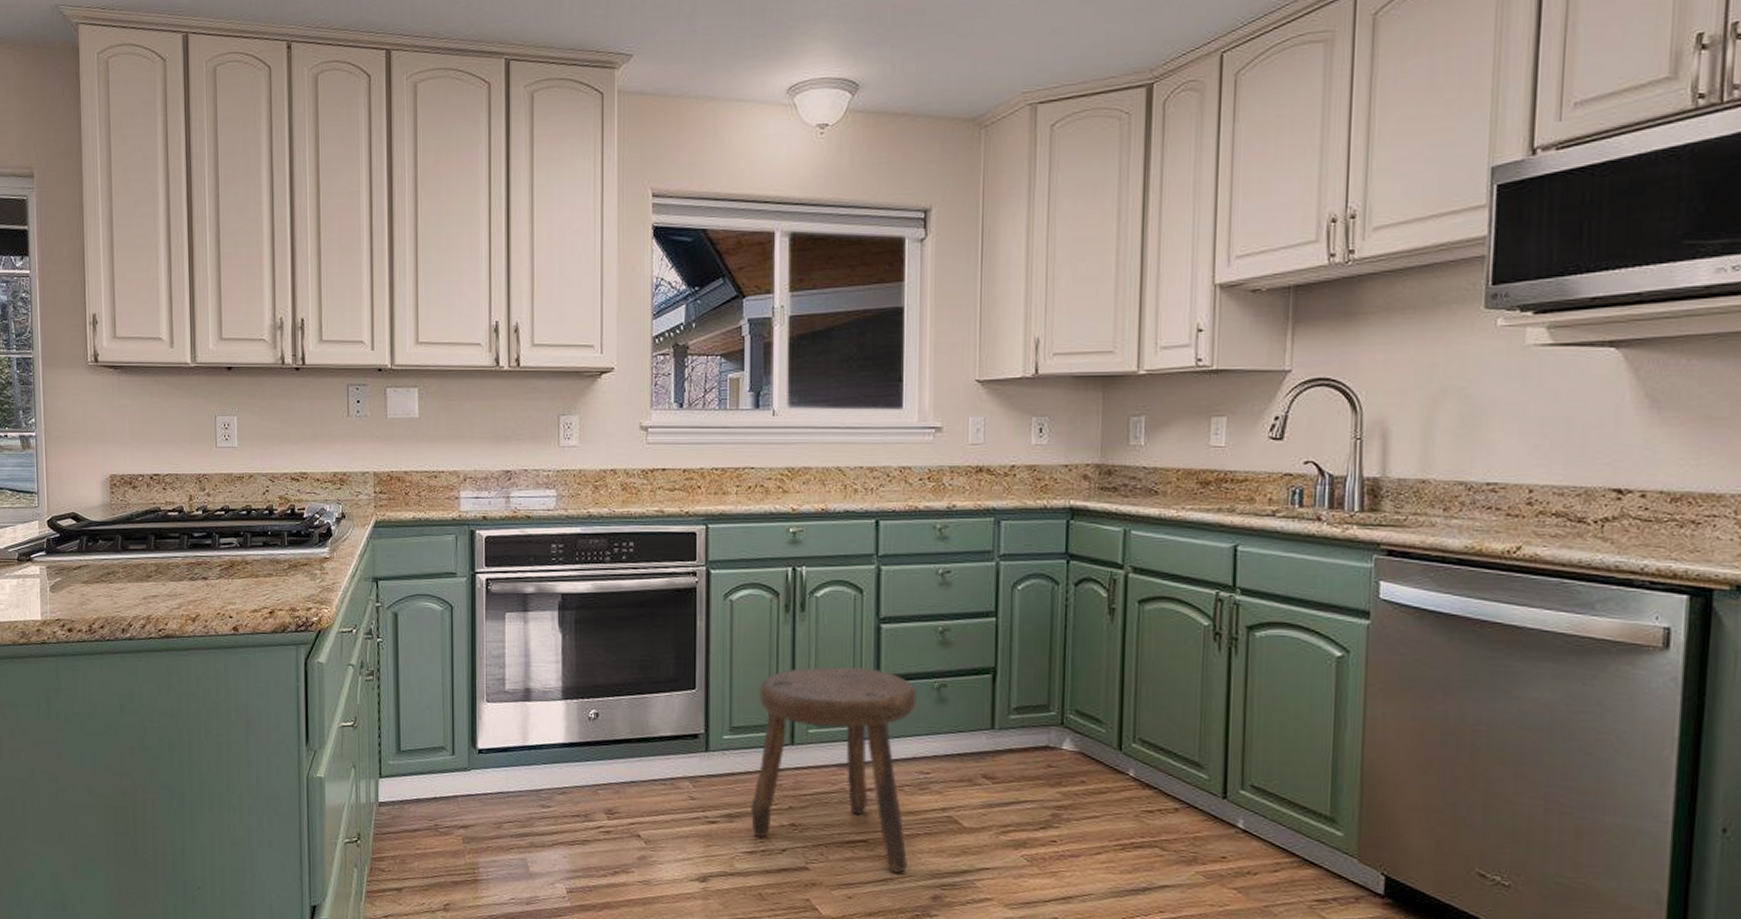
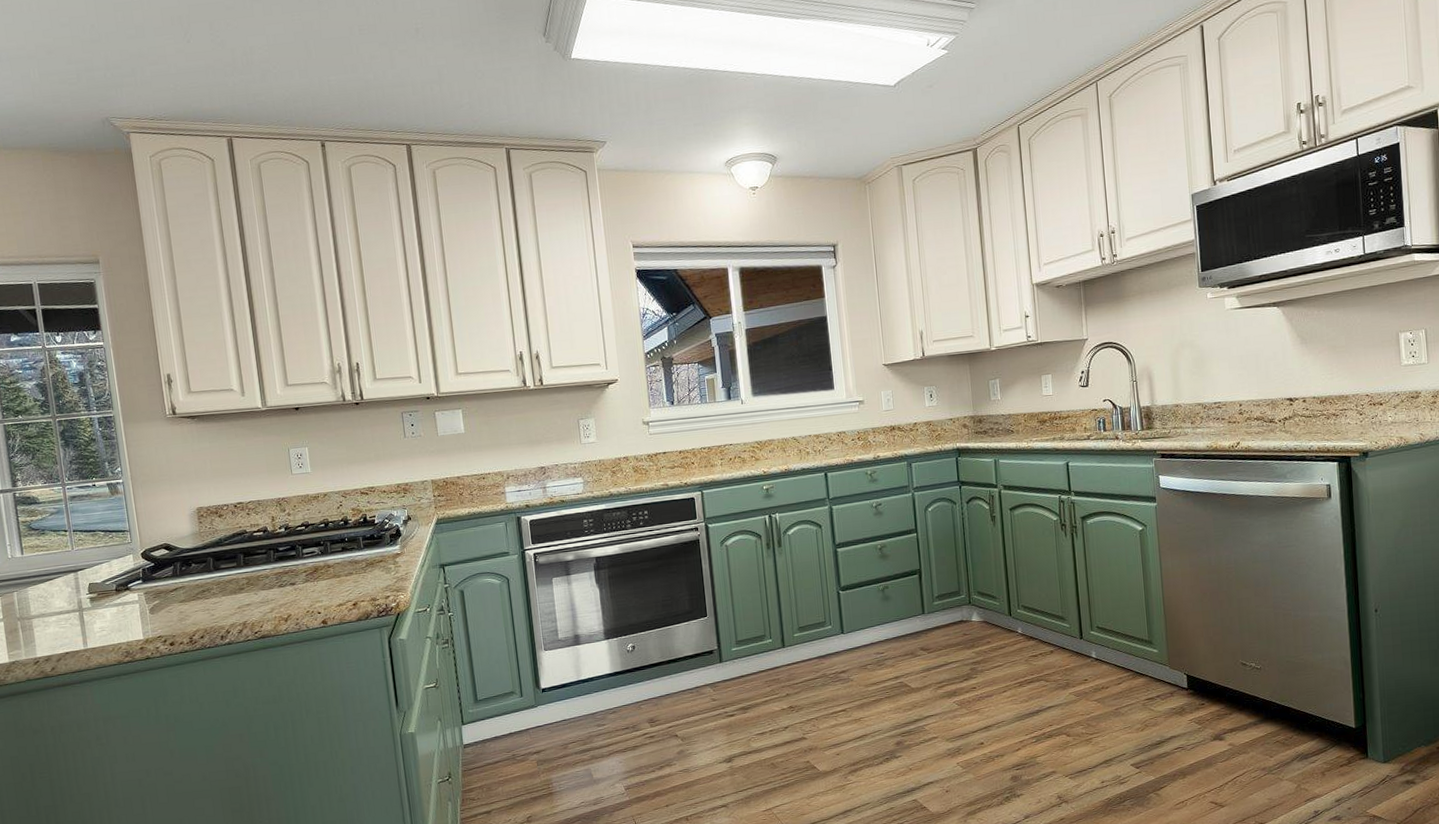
stool: present [750,666,917,873] -> none [754,582,876,730]

